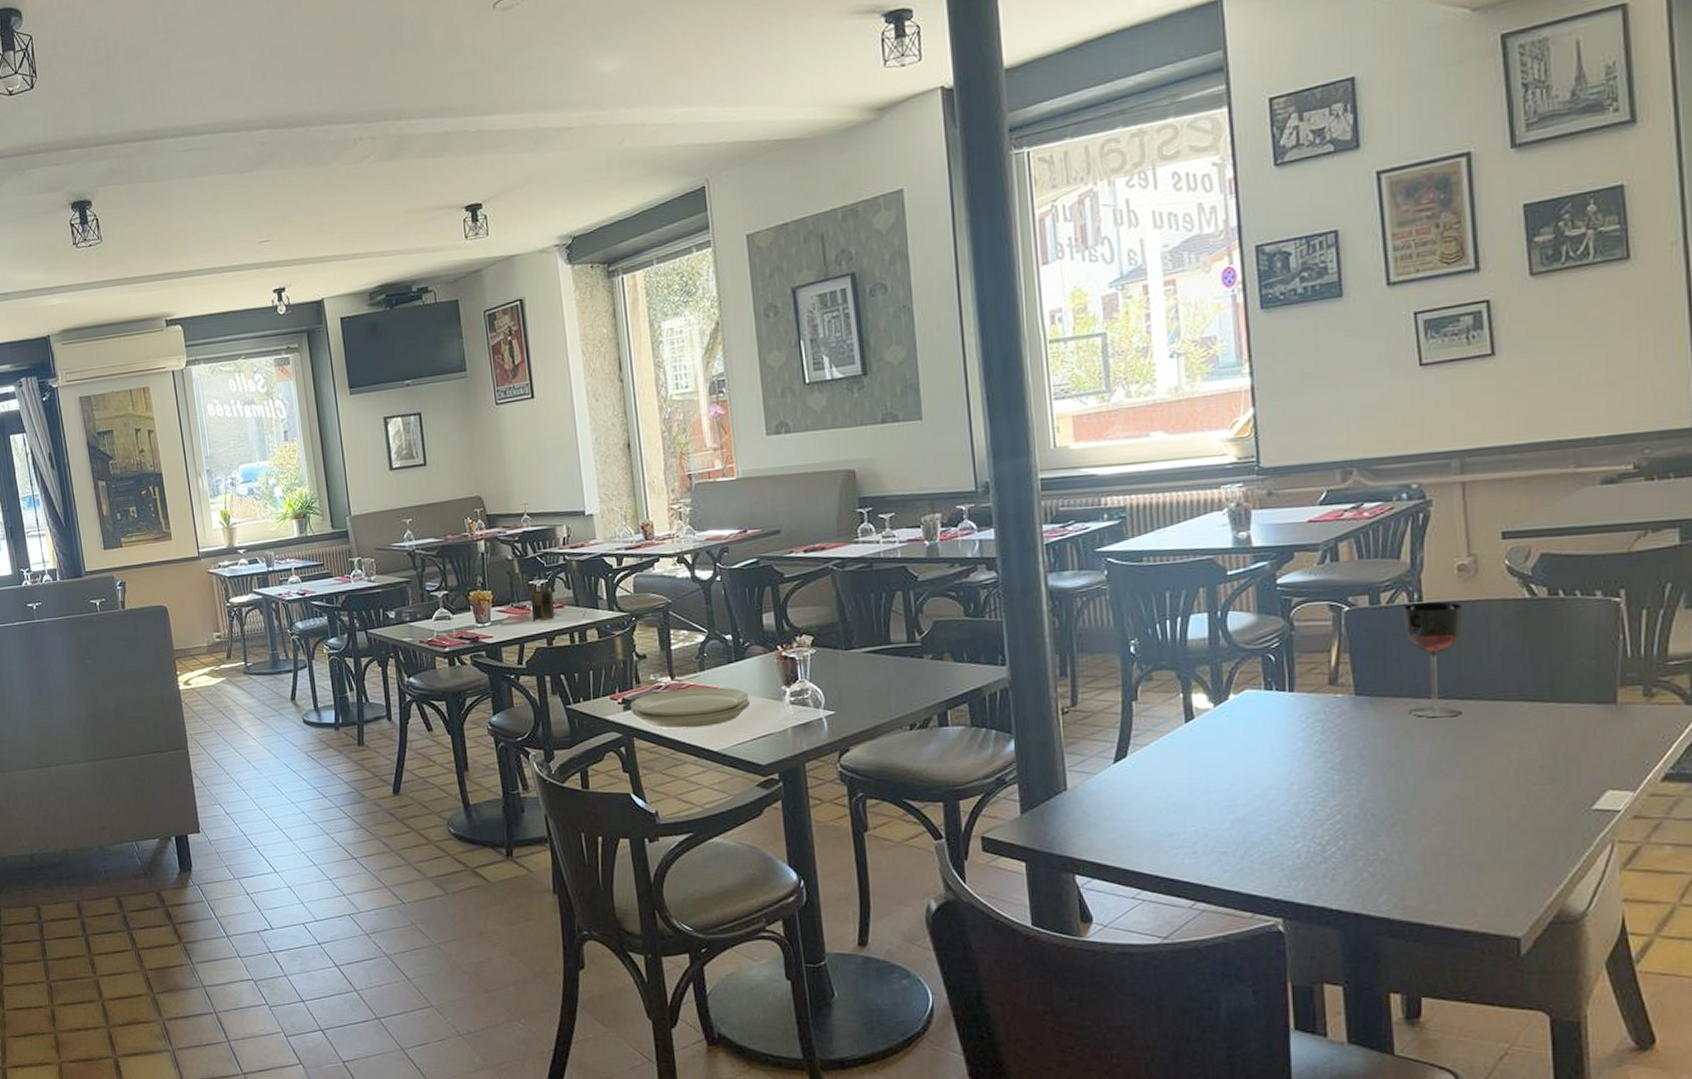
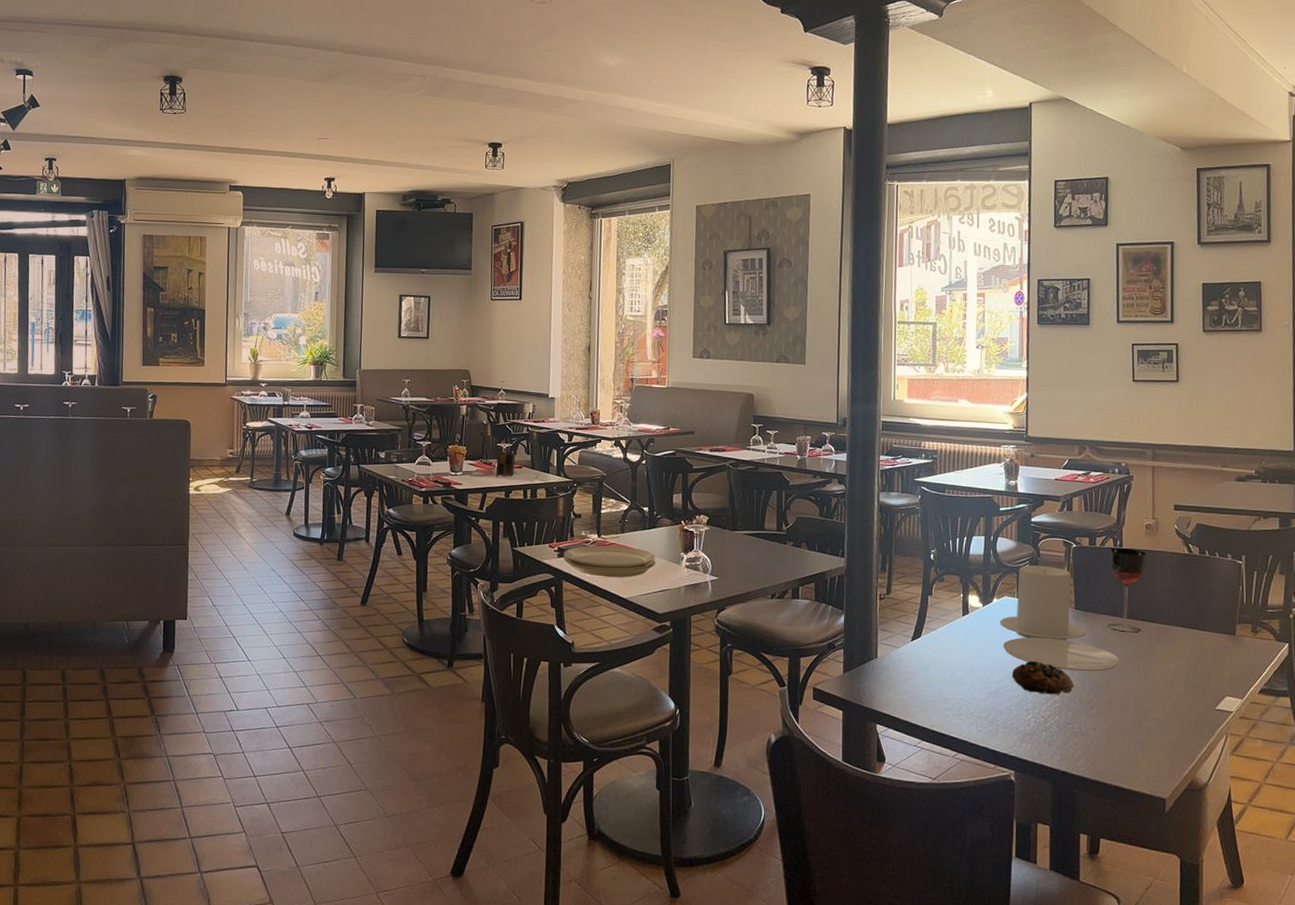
candle: none [1242,641,1376,742] -> present [1000,565,1086,641]
plate: none [1248,737,1434,779] -> present [1002,637,1121,672]
bread roll: none [1265,770,1364,813] -> present [1011,660,1074,694]

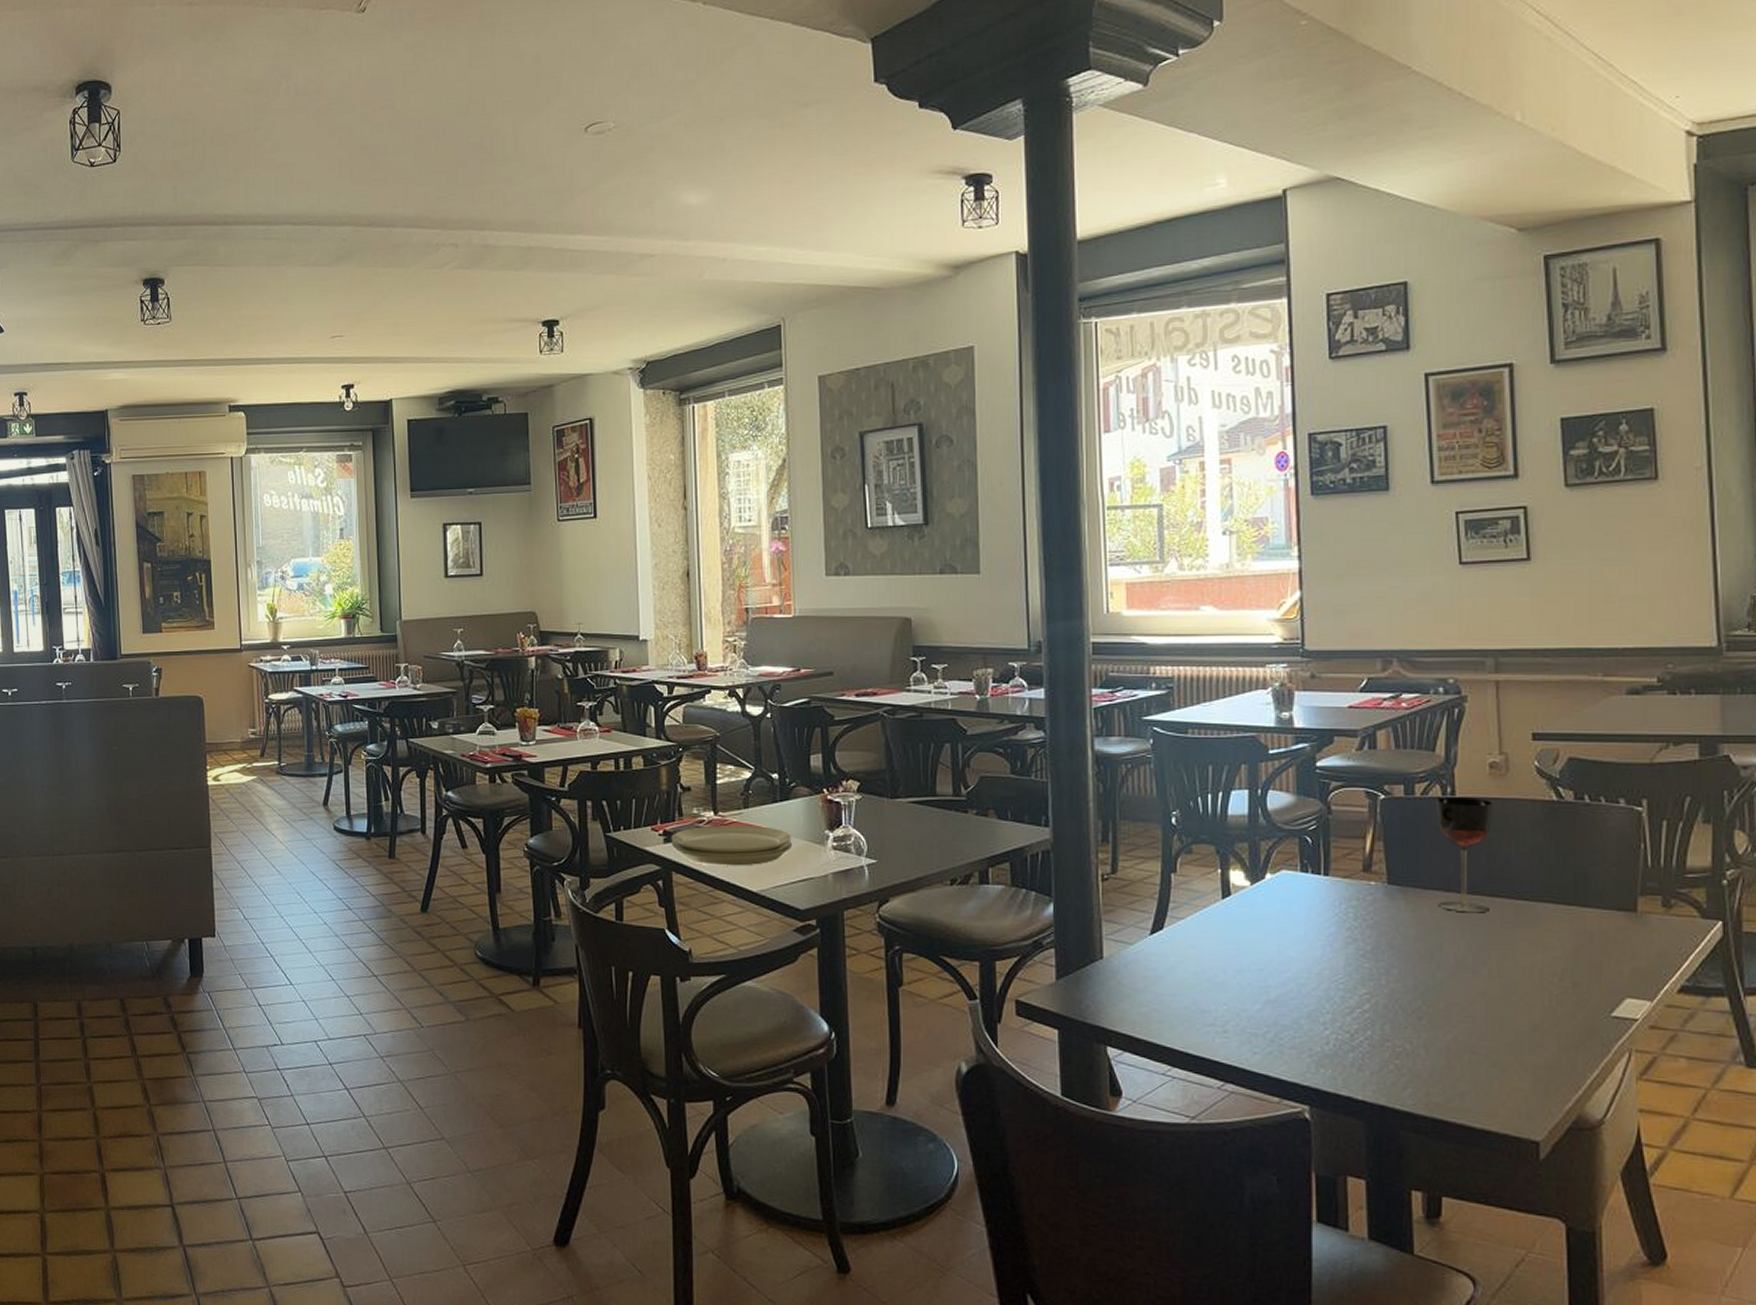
napkin holder: present [469,448,539,482] -> none [544,707,633,748]
candle: present [1000,565,1086,641] -> none [1277,825,1406,928]
plate: present [1002,637,1121,672] -> none [1282,923,1461,970]
bread roll: present [1011,660,1074,694] -> none [1297,956,1392,1001]

